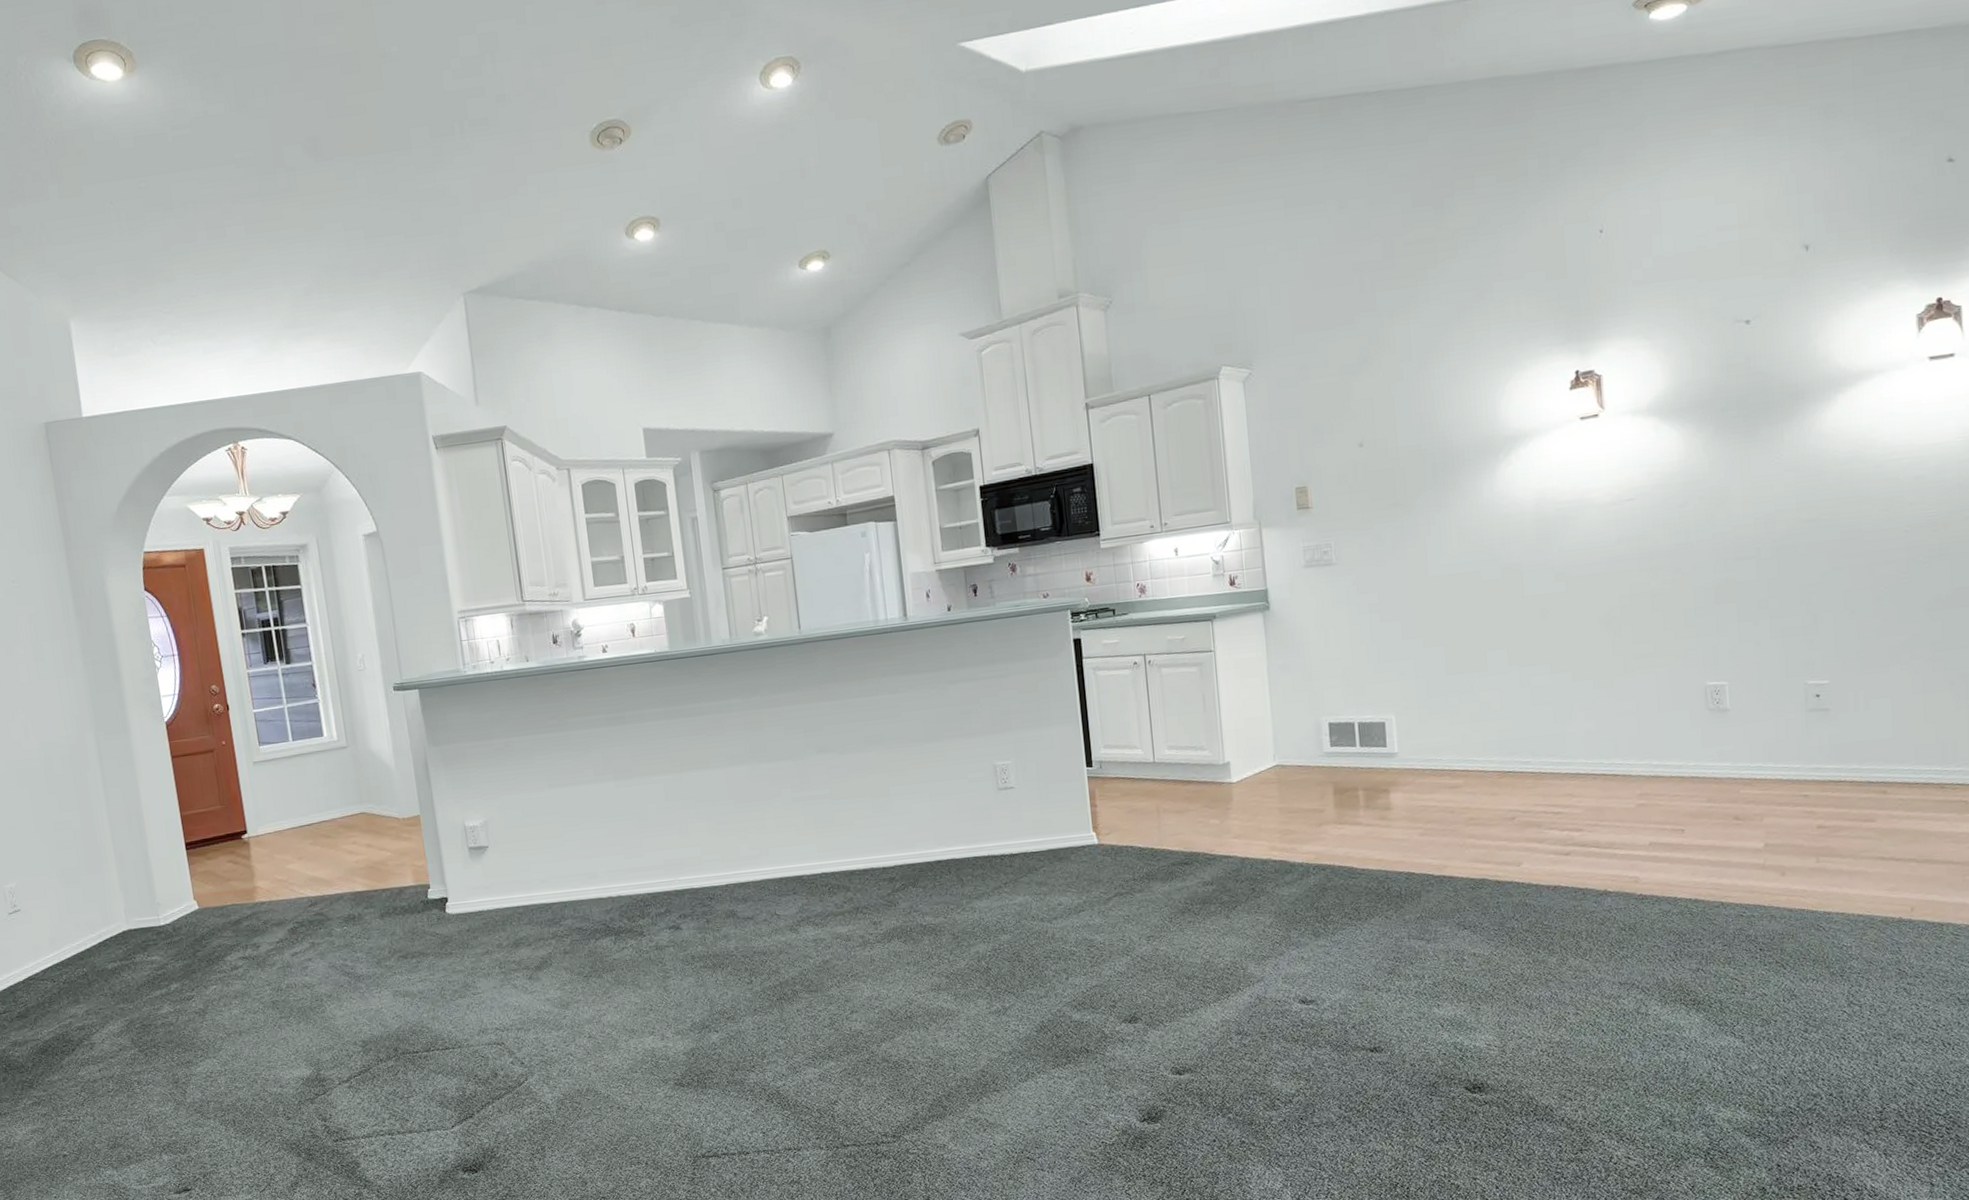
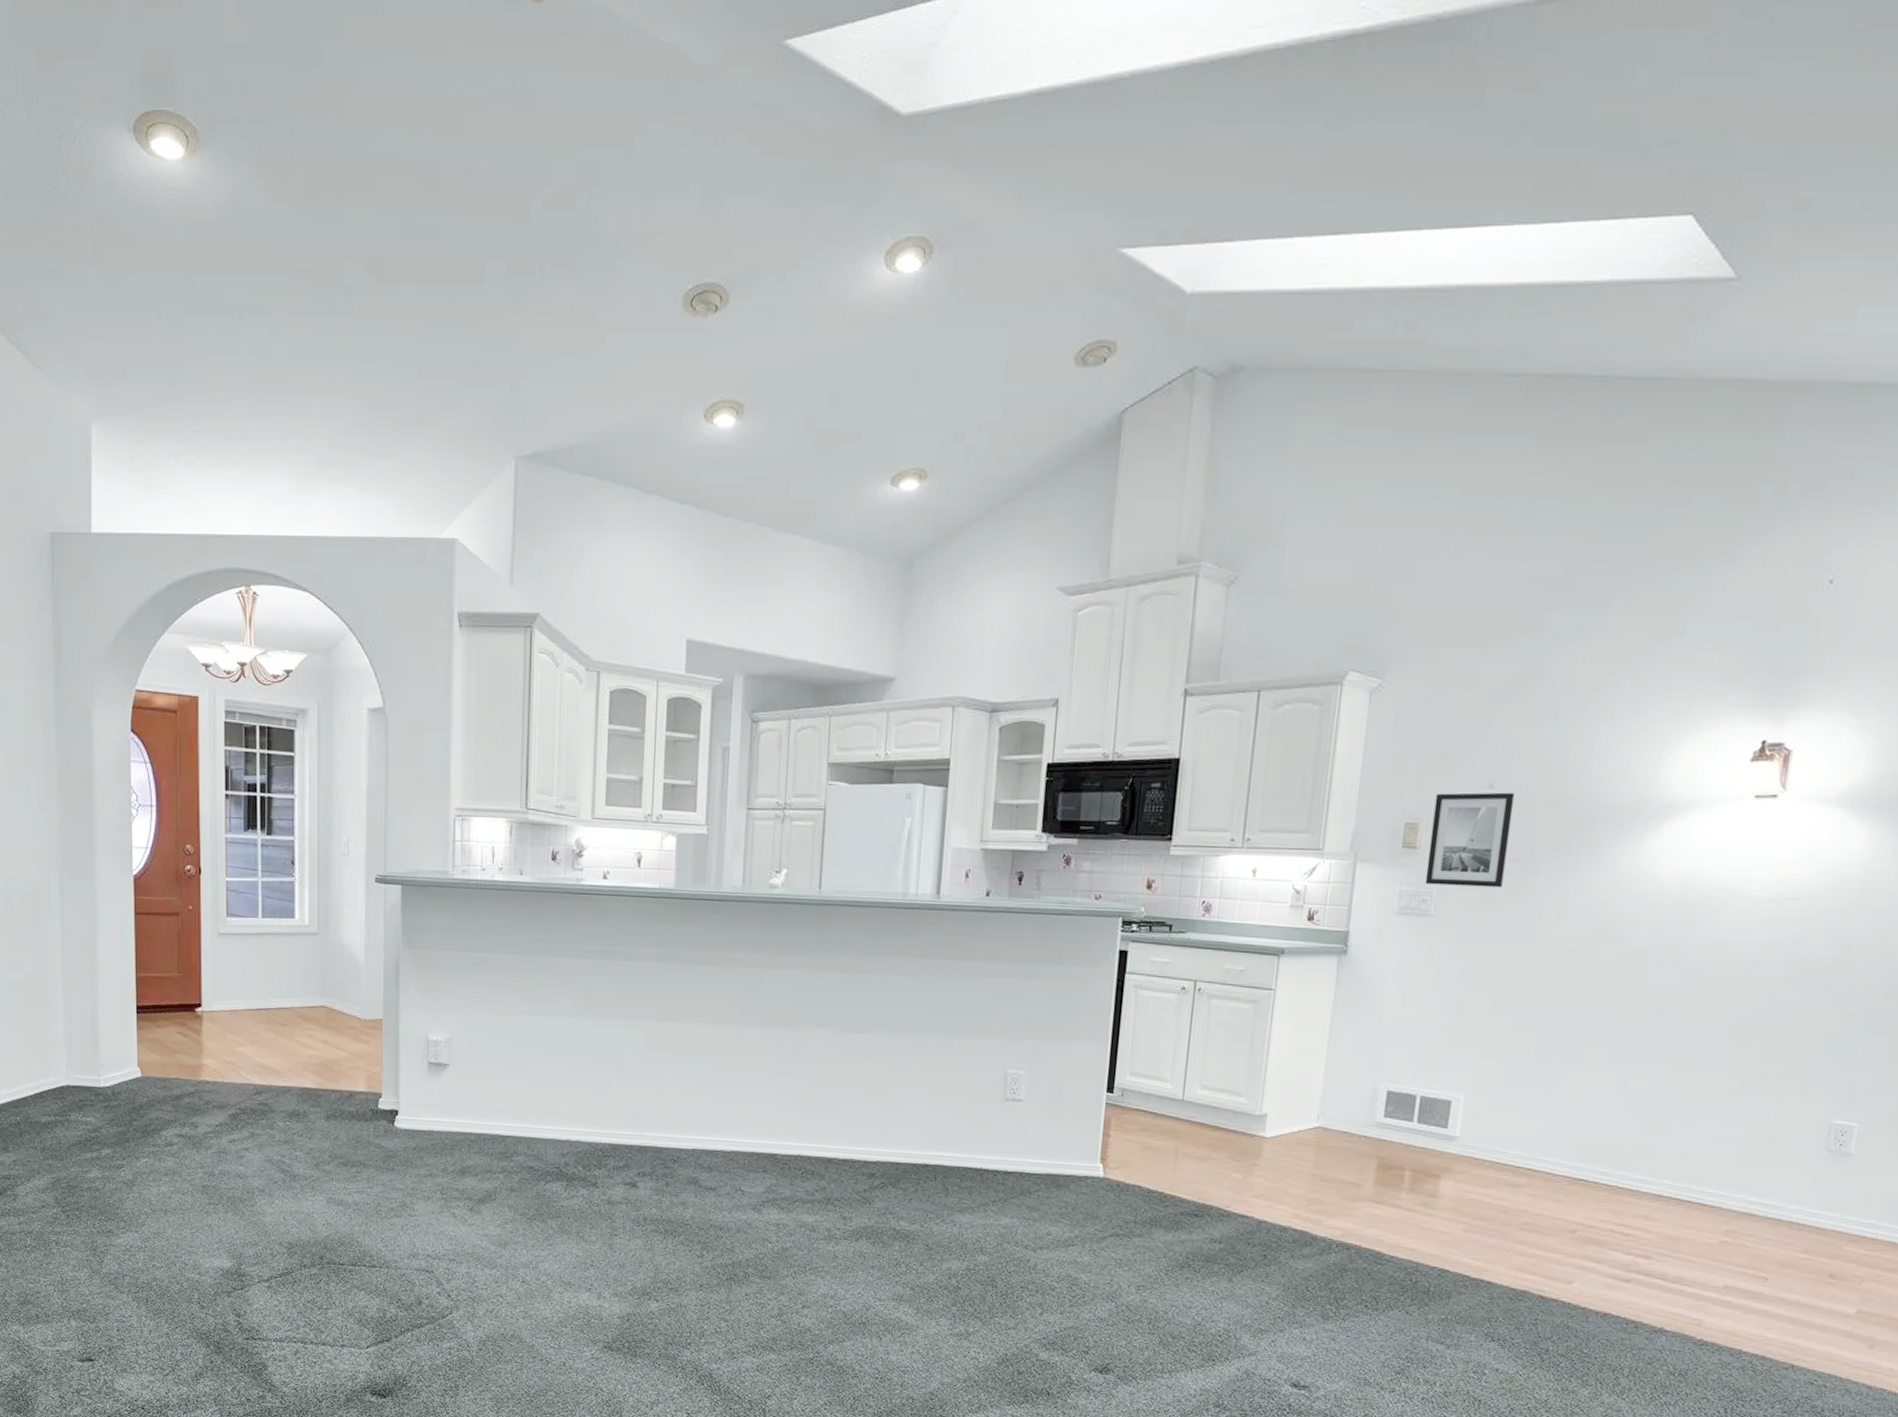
wall art: none [1316,447,1389,538] -> present [1424,792,1515,888]

